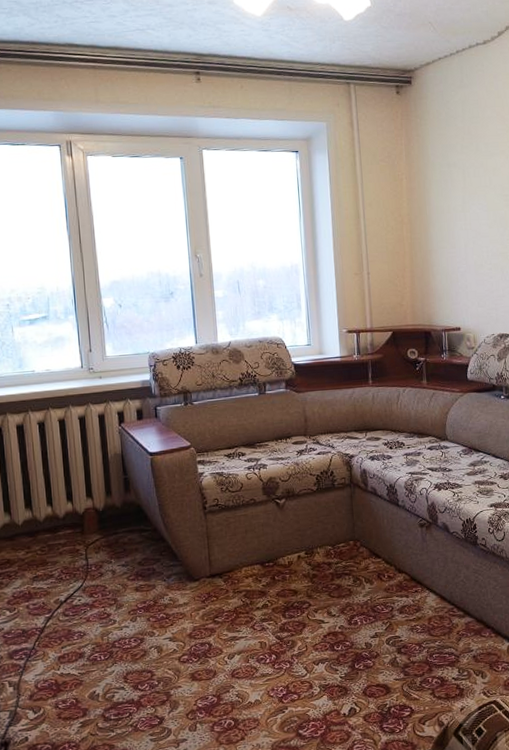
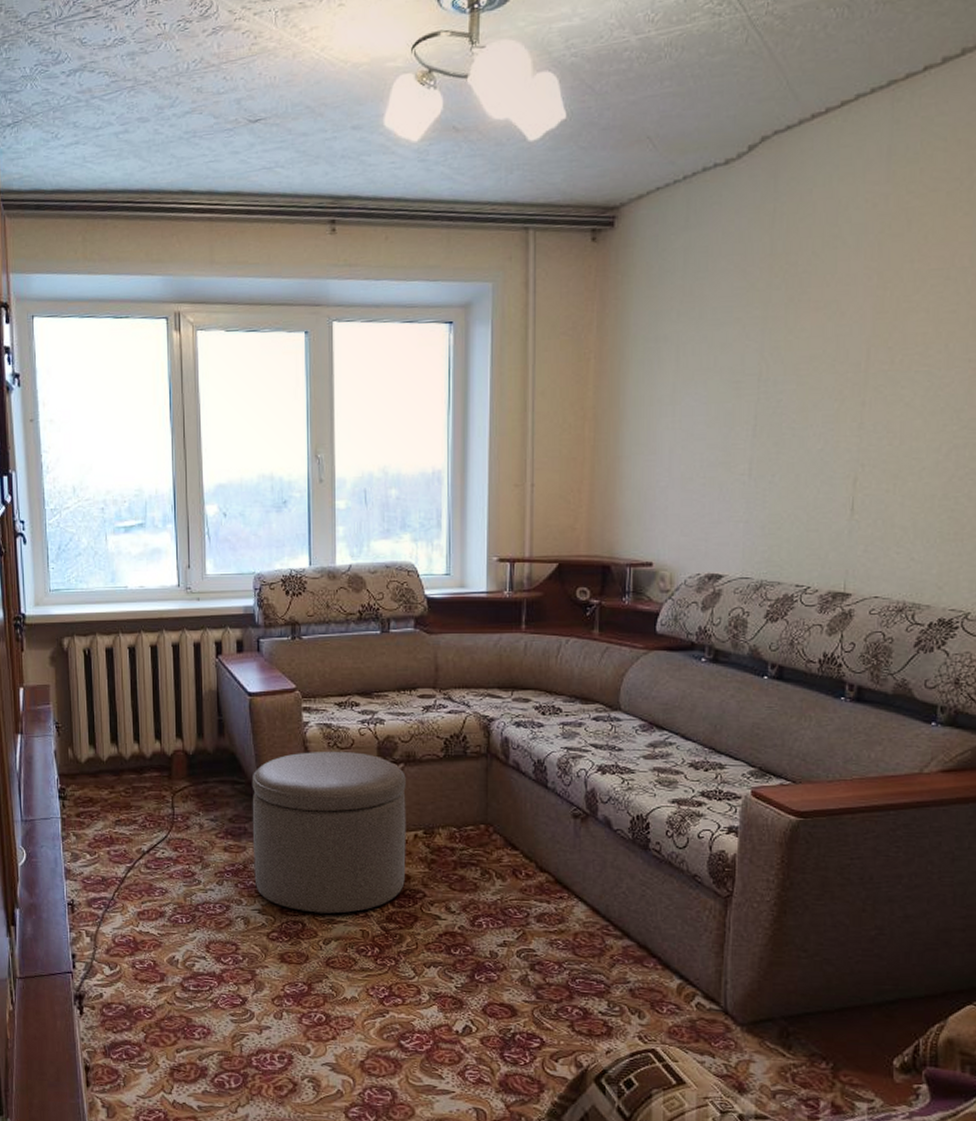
ottoman: none [157,493,293,634] -> present [251,751,406,914]

